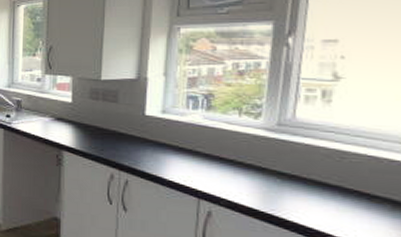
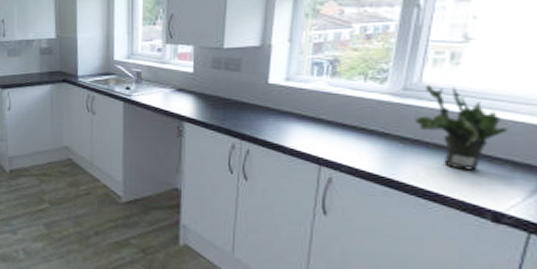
potted plant: none [290,120,385,208] -> present [414,84,508,171]

